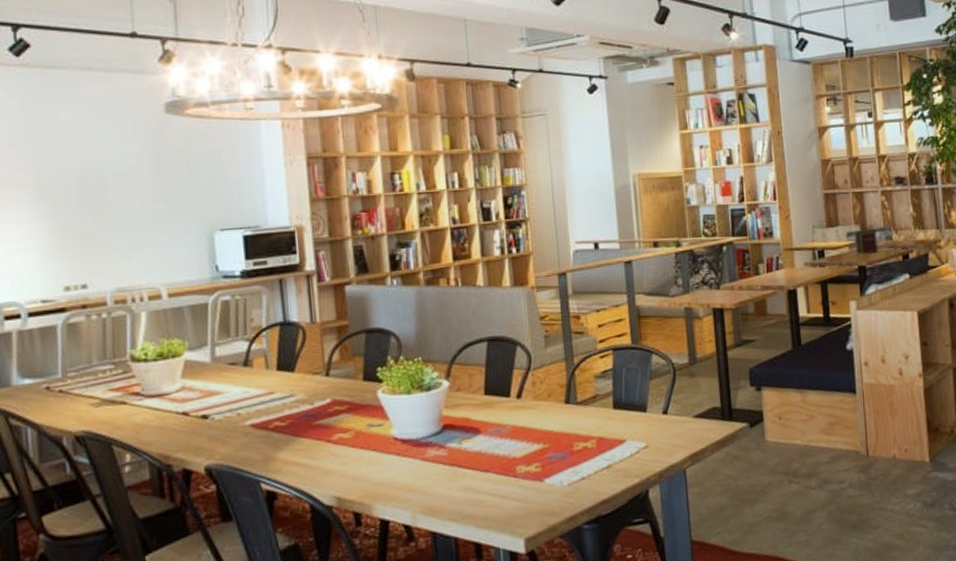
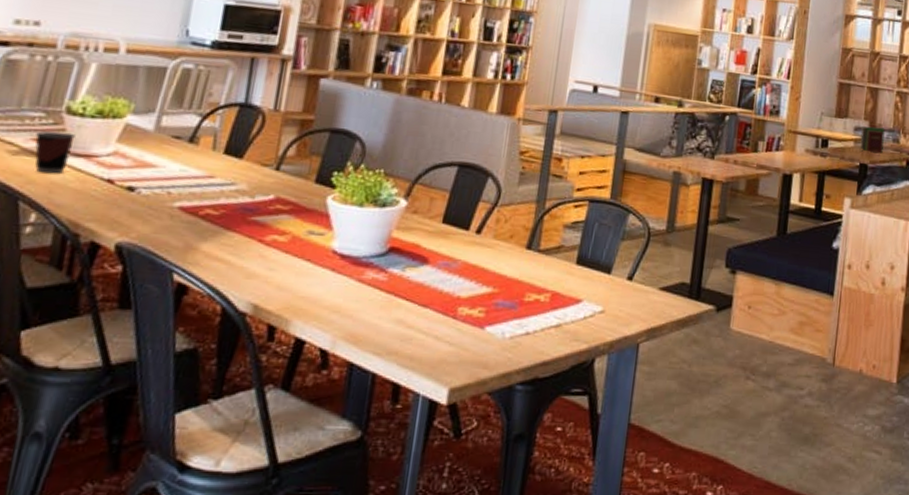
cup: none [111,378,145,418] -> present [34,131,76,174]

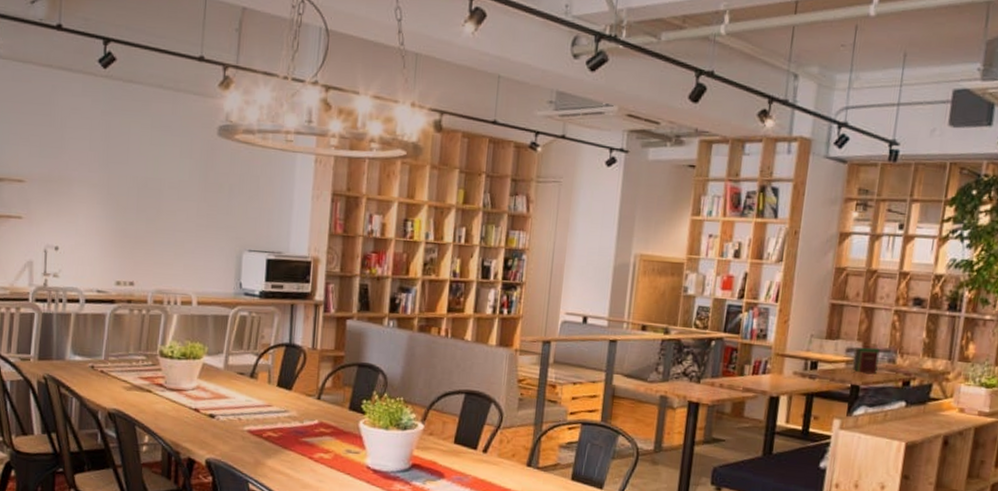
cup: present [34,131,76,174] -> none [141,370,168,405]

